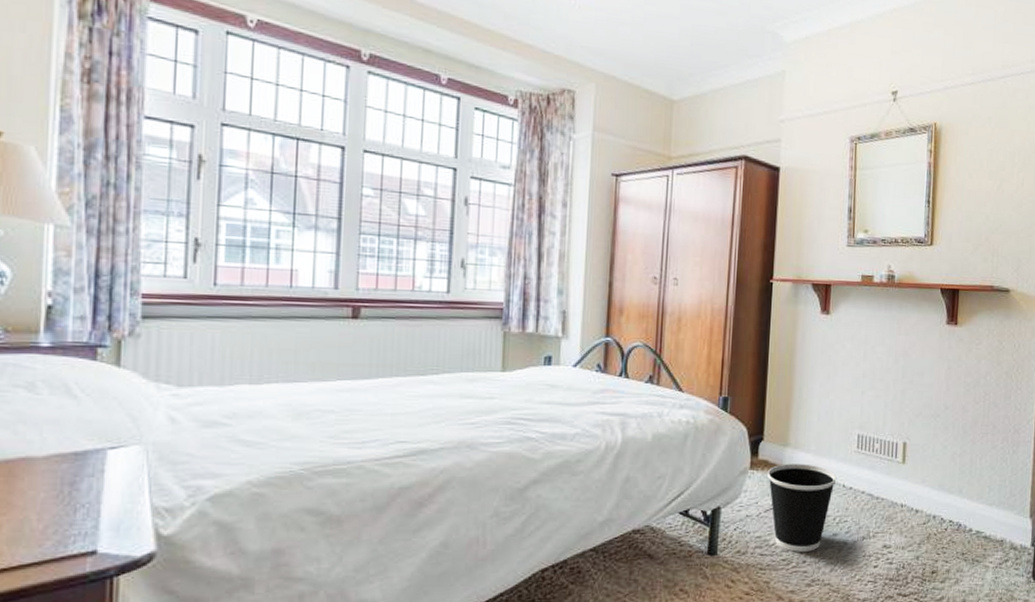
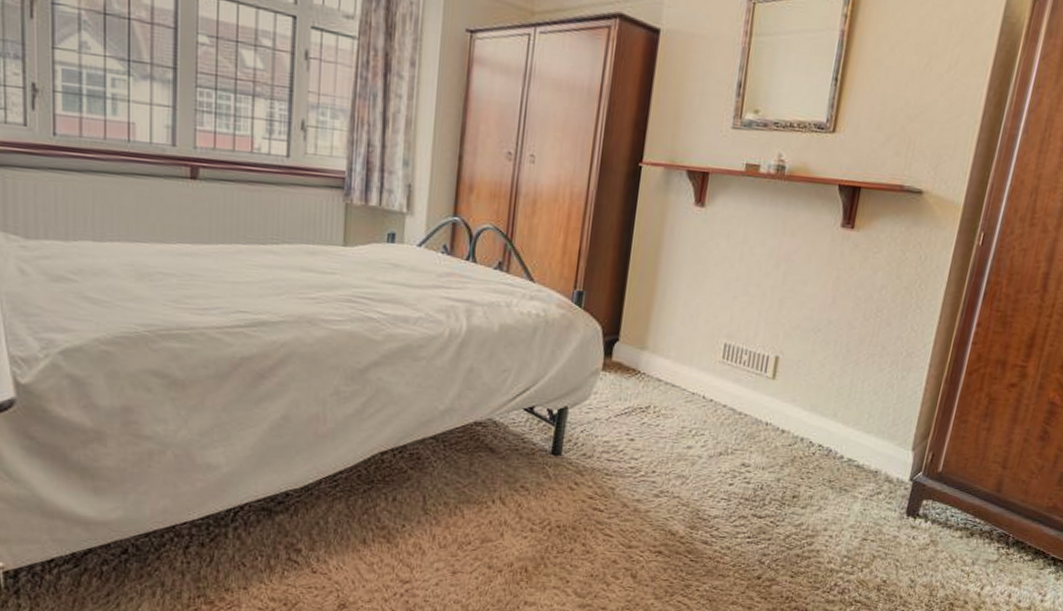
wastebasket: present [766,464,837,552] -> none [620,368,697,462]

